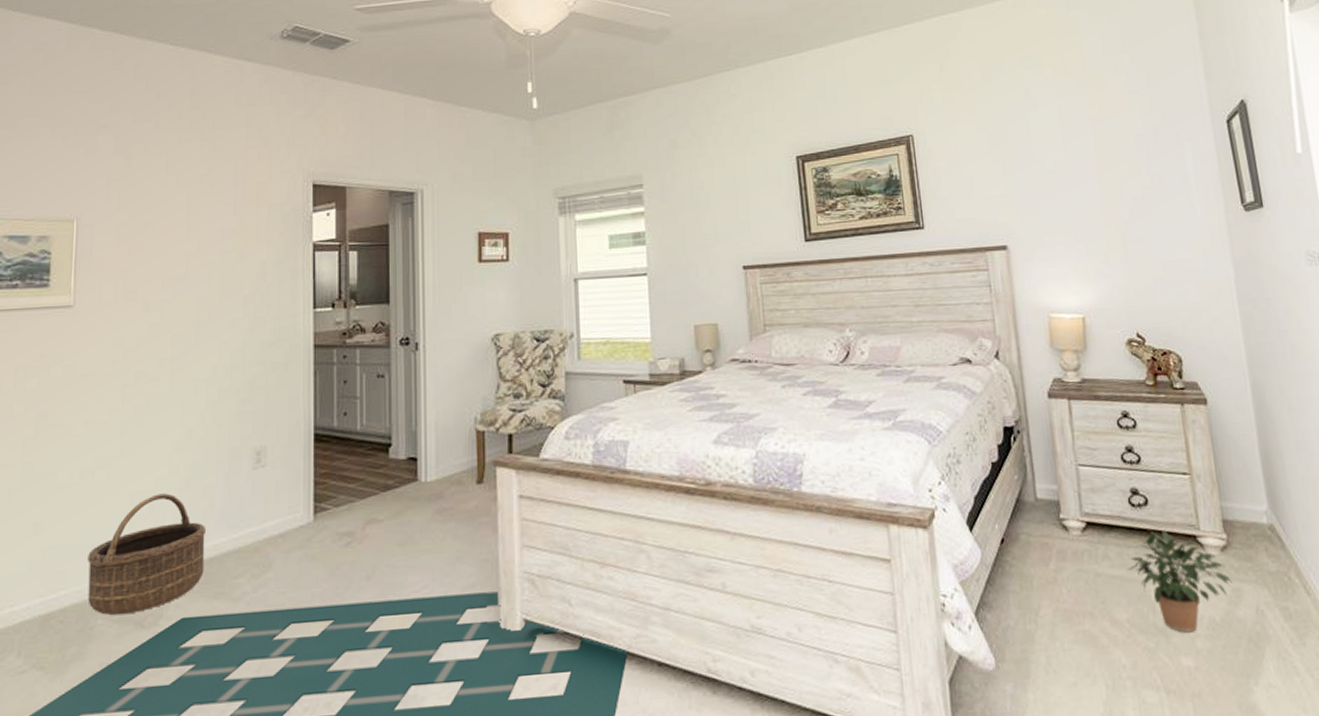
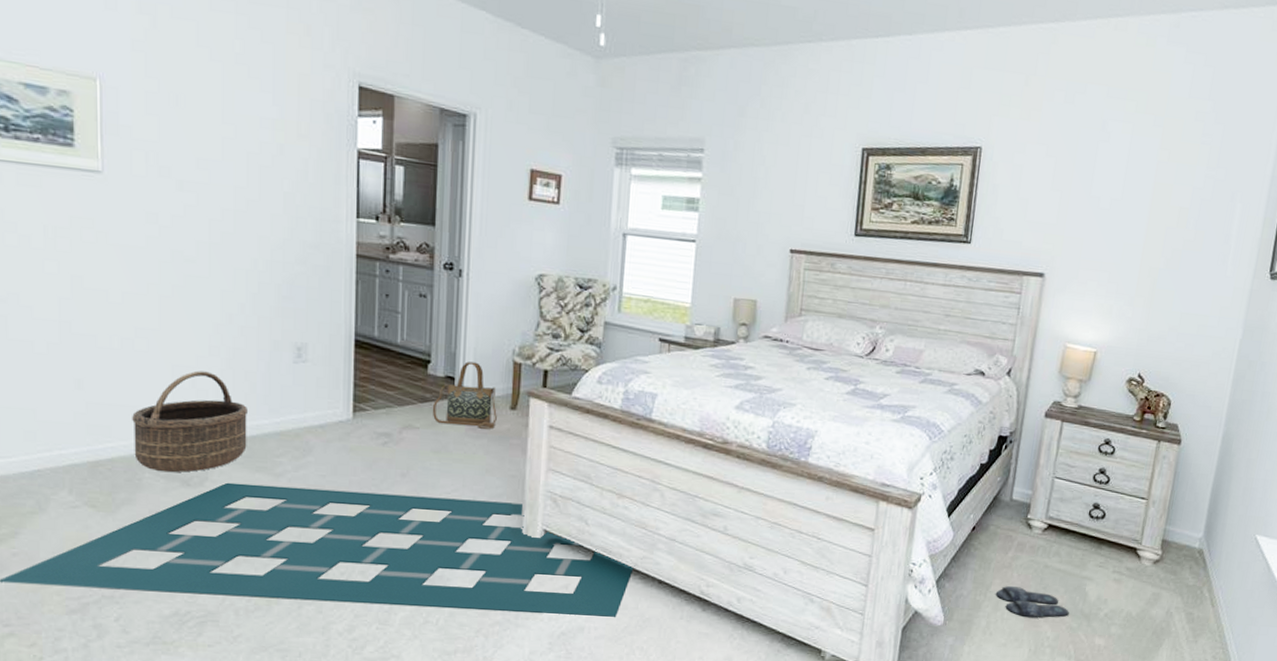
handbag: none [397,437,463,512] -> present [433,361,497,429]
slippers: none [1048,605,1141,644] -> present [996,586,1069,618]
potted plant: present [1126,528,1233,633] -> none [1071,537,1156,621]

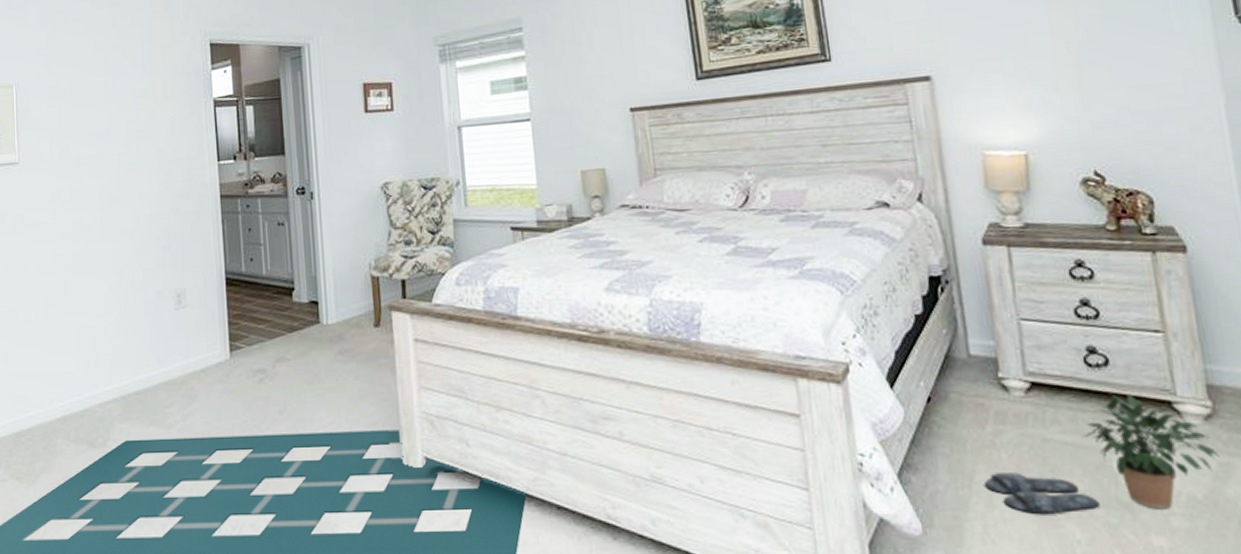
basket: present [132,370,247,473] -> none [46,330,141,436]
handbag: present [433,361,497,429] -> none [301,282,363,352]
potted plant: none [1071,537,1156,621] -> present [1081,392,1221,510]

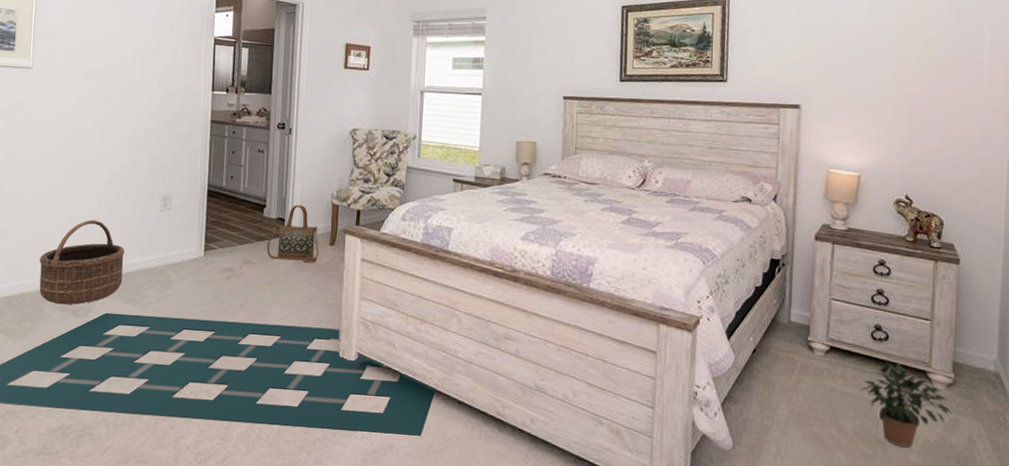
basket: none [46,330,141,436] -> present [39,219,124,305]
handbag: none [301,282,363,352] -> present [267,205,319,263]
slippers: present [985,472,1100,515] -> none [784,410,862,444]

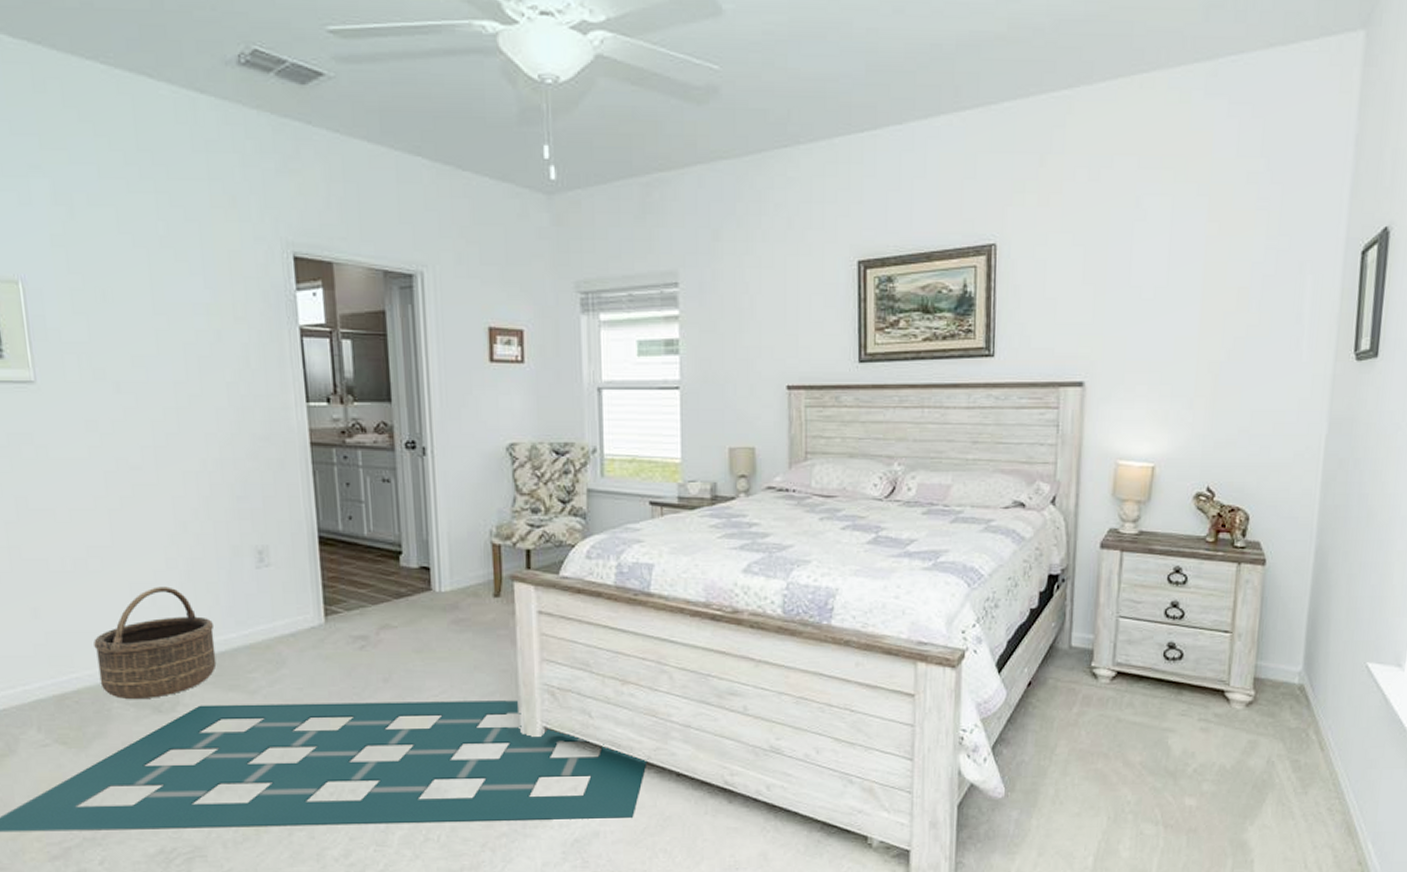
handbag: present [267,205,319,263] -> none [410,548,480,621]
potted plant: present [858,359,953,448] -> none [1148,681,1251,777]

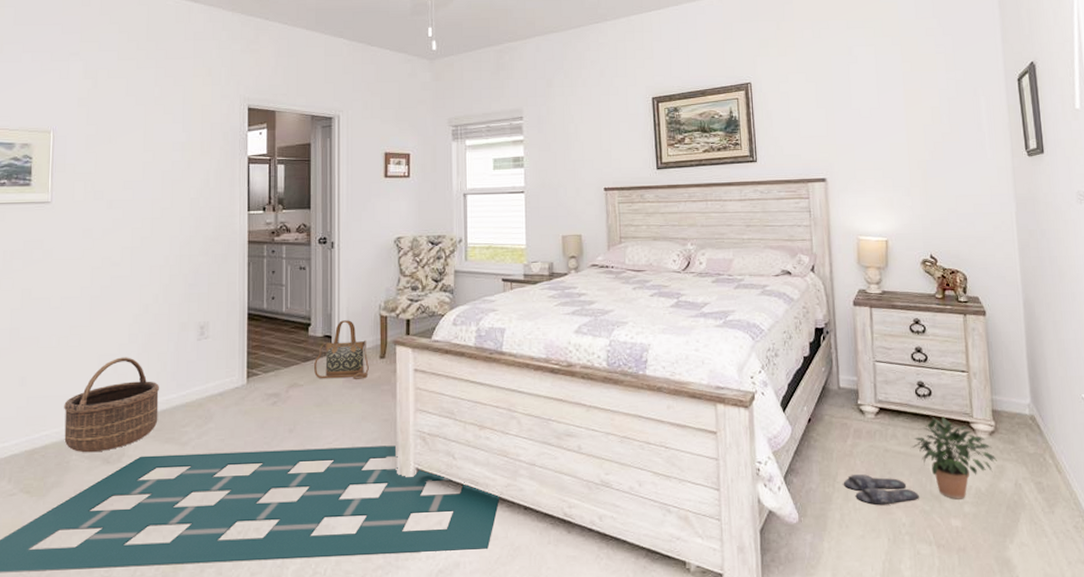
handbag: none [410,548,480,621] -> present [314,320,369,379]
slippers: none [1063,747,1151,781] -> present [844,474,919,505]
potted plant: none [1148,681,1251,777] -> present [910,415,998,500]

